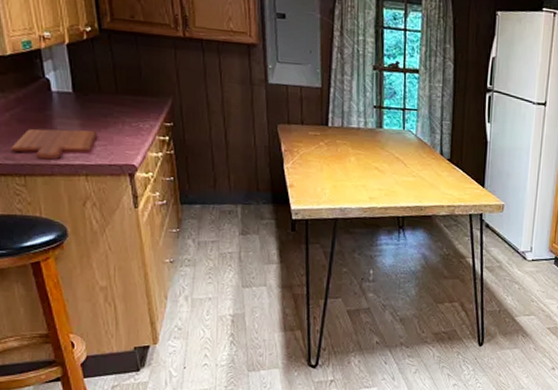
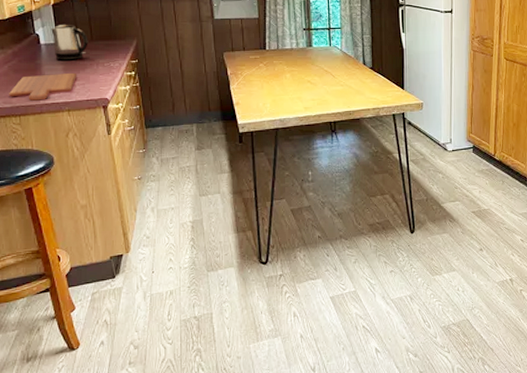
kettle: none [65,70,112,116] -> present [51,25,88,61]

